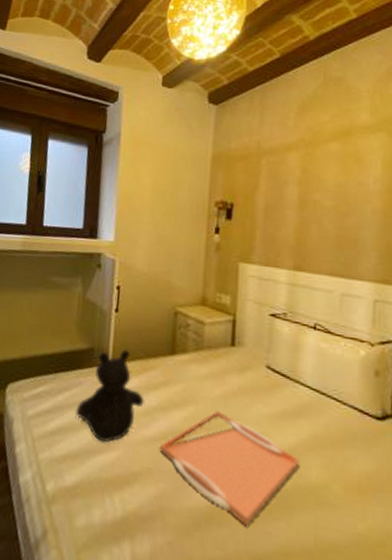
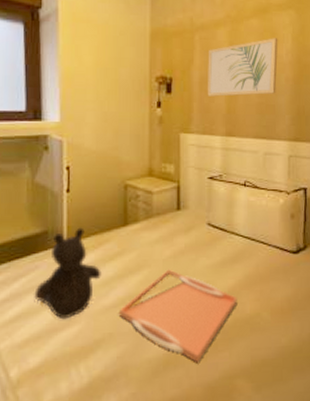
wall art: none [274,163,364,227] -> present [208,38,278,97]

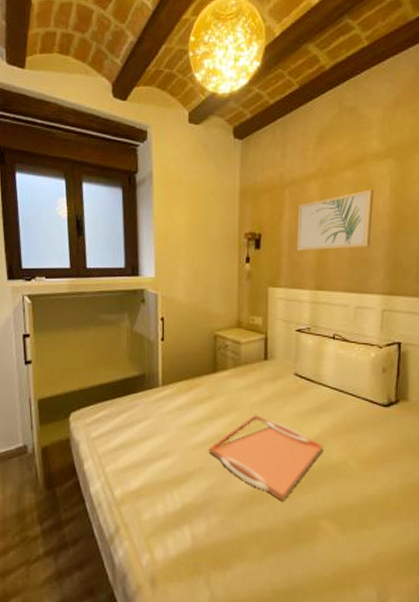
teddy bear: present [33,227,101,320] -> none [133,372,193,452]

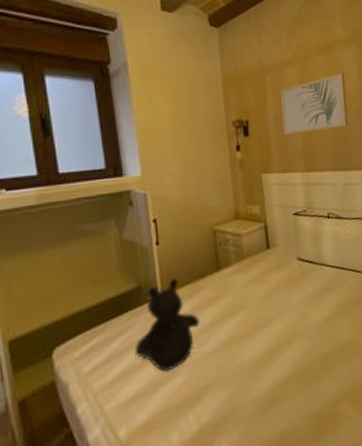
teddy bear: none [133,372,193,452] -> present [133,278,200,373]
serving tray: present [208,414,323,502] -> none [220,307,334,395]

